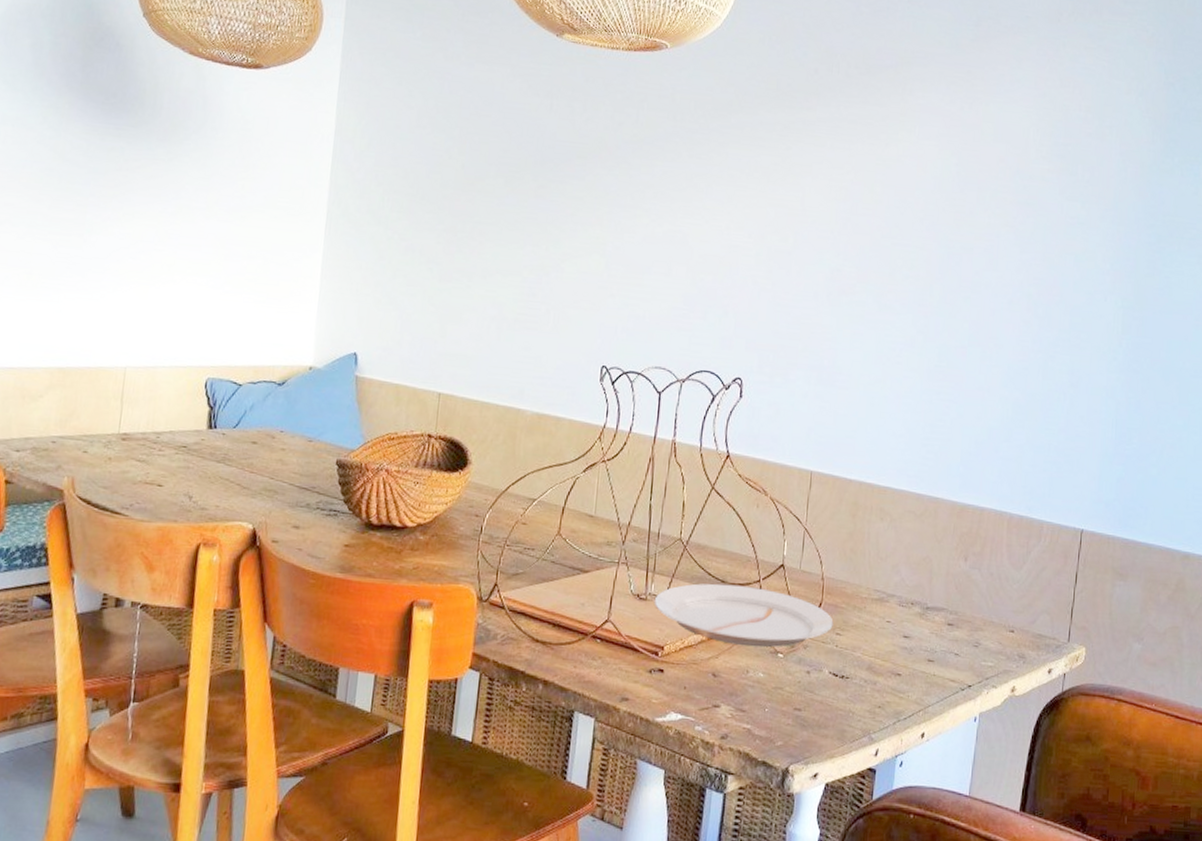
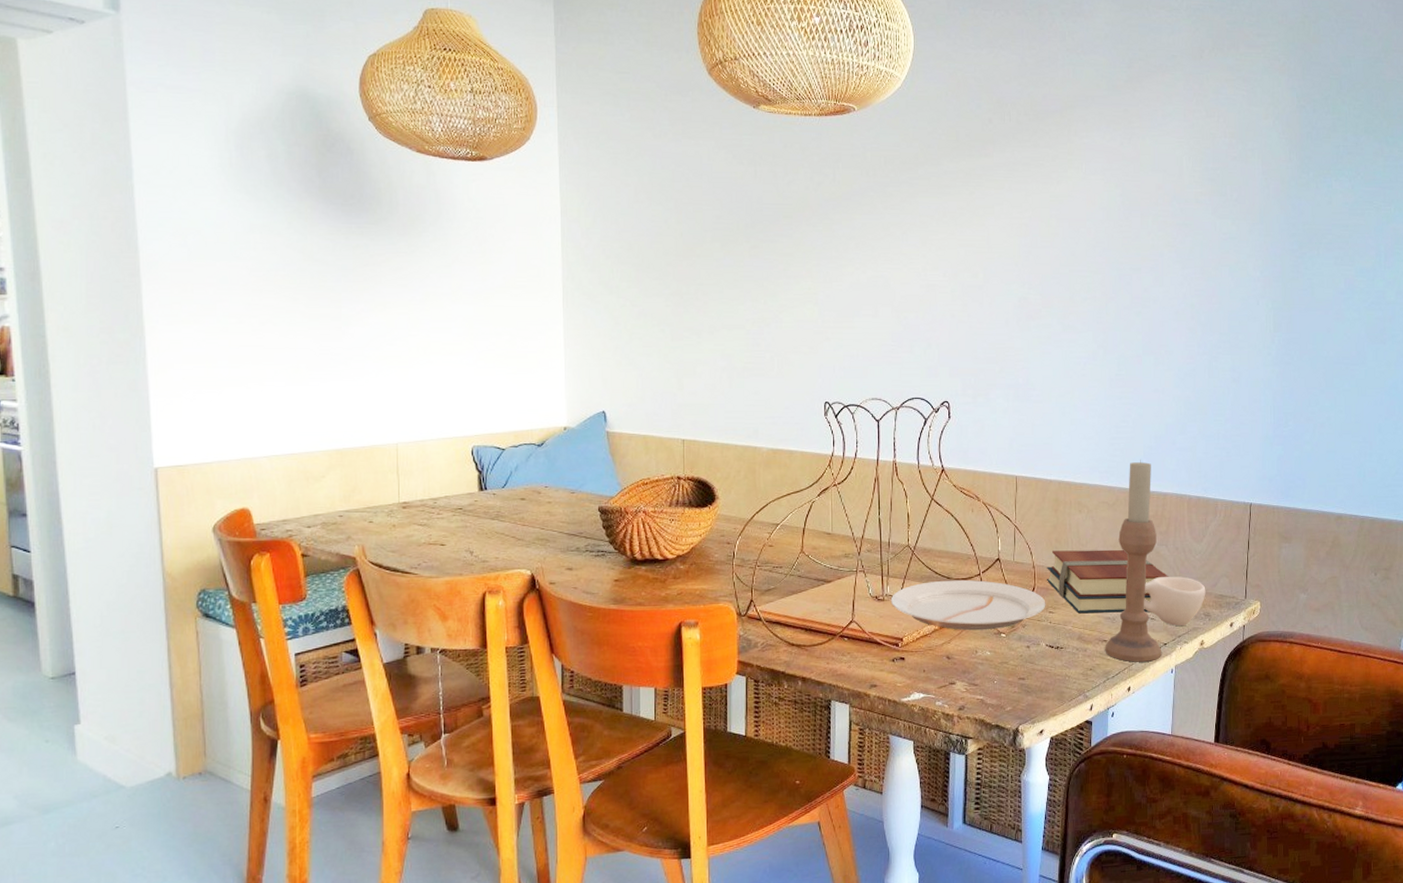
books: none [835,562,980,645] -> present [1046,549,1169,613]
candlestick: none [898,466,969,705] -> present [1105,460,1162,662]
cup: none [946,606,1022,666] -> present [1143,576,1206,626]

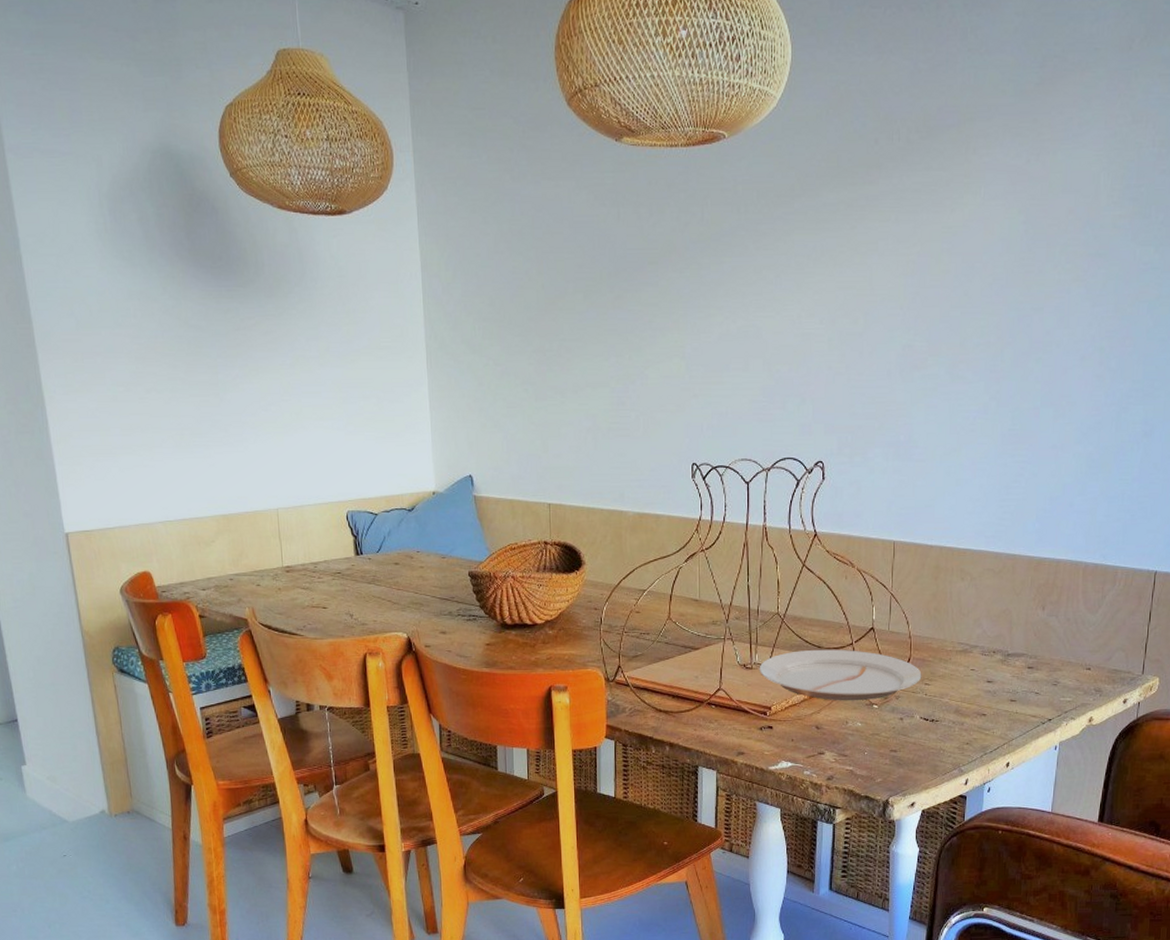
books: present [1046,549,1169,613] -> none [922,620,1058,686]
candlestick: present [1105,460,1162,662] -> none [983,524,1046,738]
cup: present [1143,576,1206,626] -> none [1027,649,1098,701]

